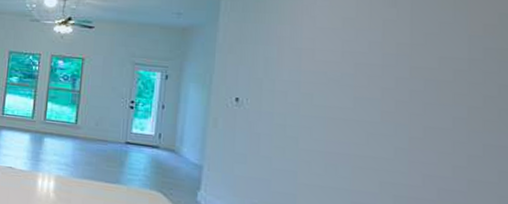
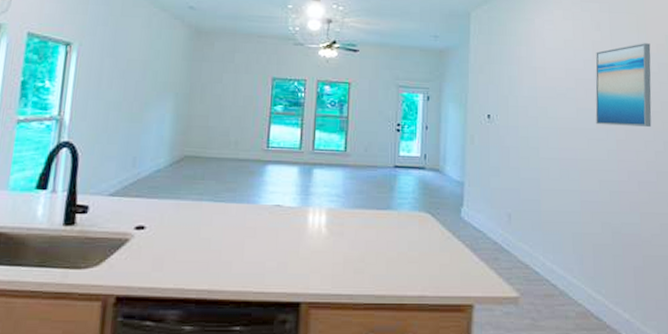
wall art: none [380,22,474,125] -> present [595,43,652,127]

